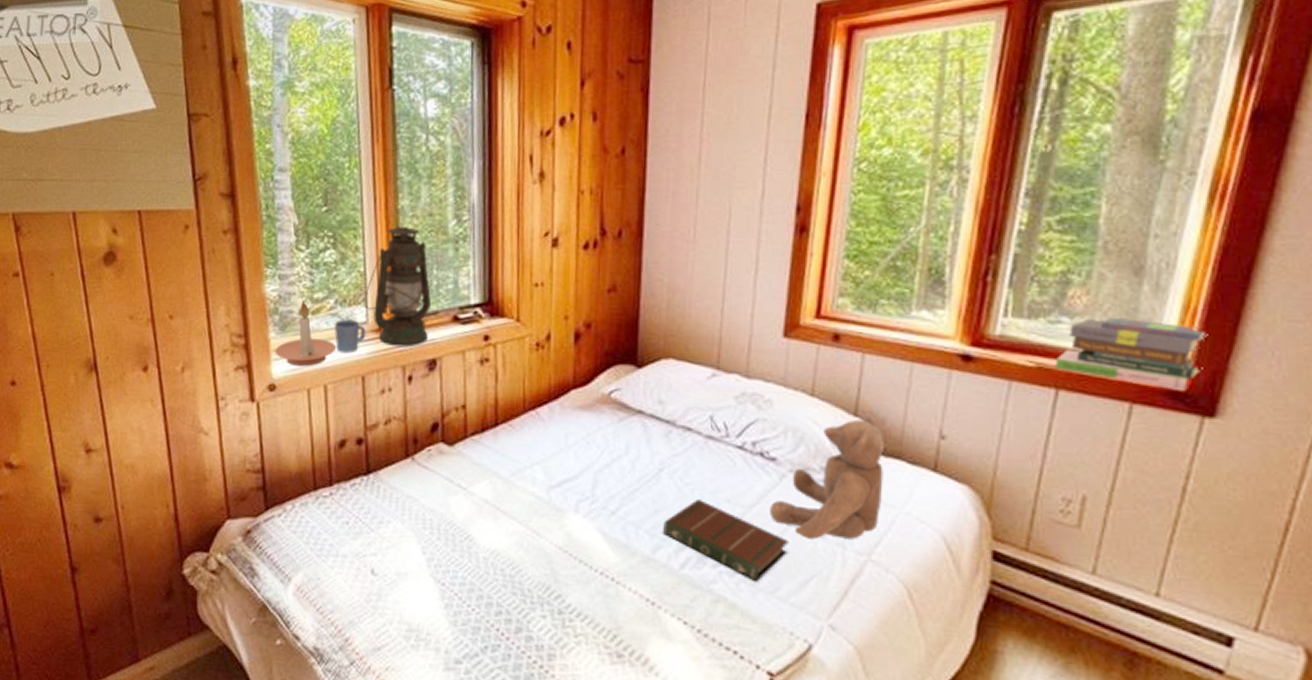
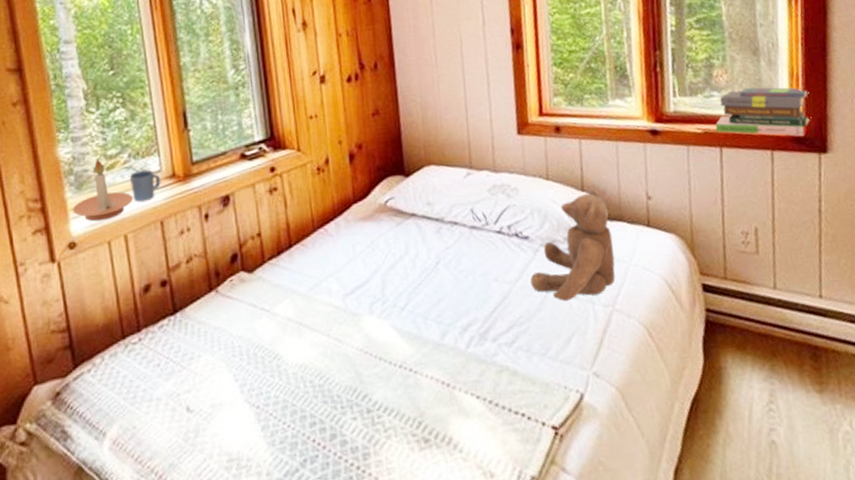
lantern: present [363,226,431,348] -> none [156,79,219,190]
book: present [663,500,789,584] -> none [446,283,551,349]

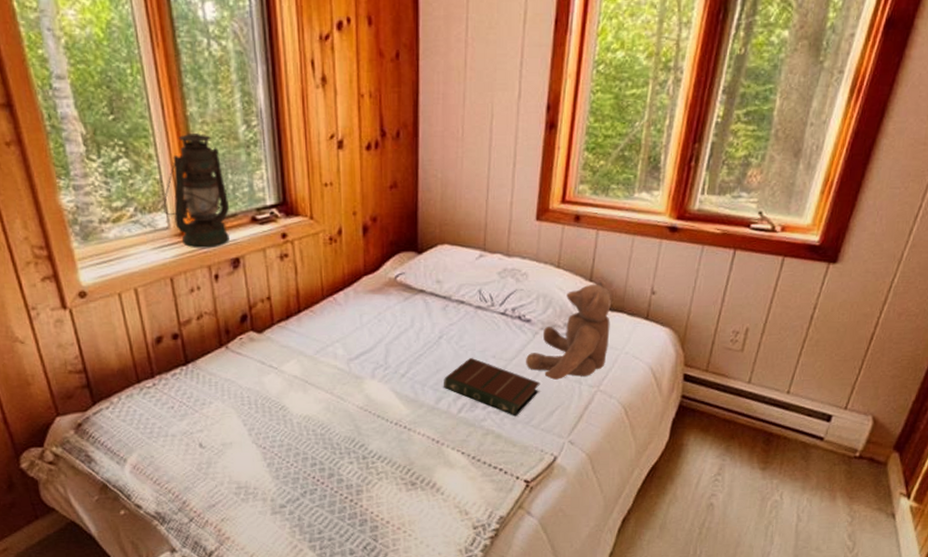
candle holder: present [73,158,134,222] -> none [80,210,142,273]
mug: present [129,169,161,203] -> none [136,225,170,258]
lantern: none [156,79,219,190] -> present [163,132,230,249]
book: none [446,283,551,349] -> present [444,358,540,417]
books: present [715,87,812,136] -> none [734,190,839,244]

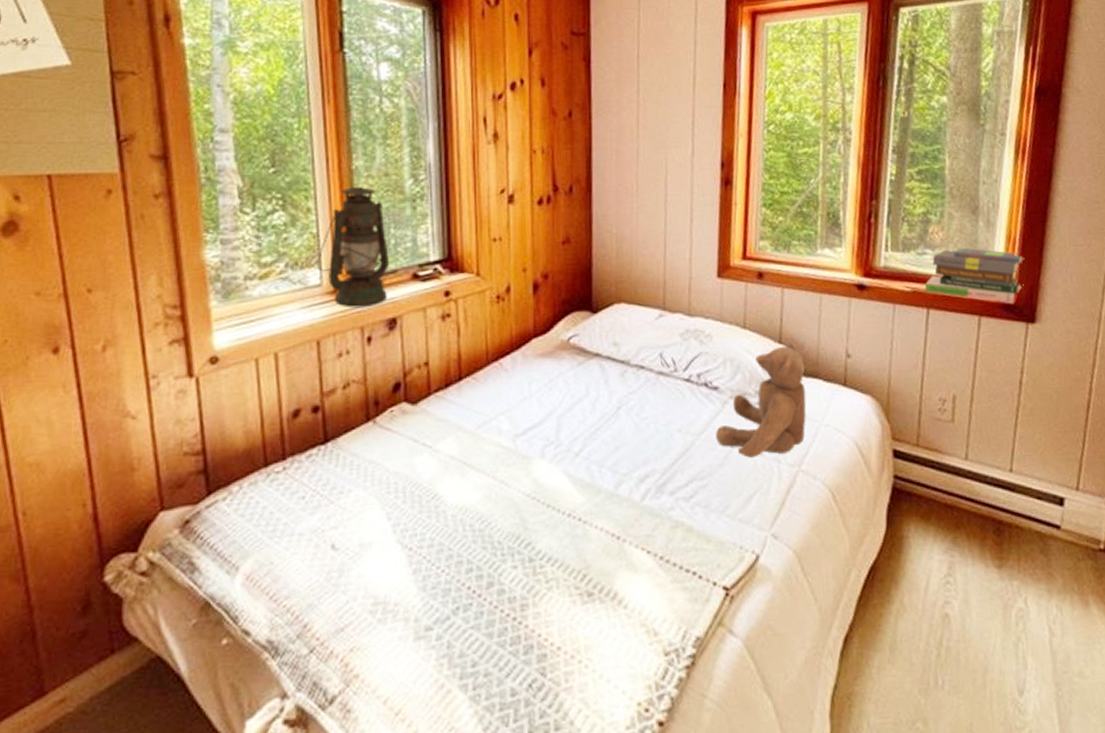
book: present [444,358,540,417] -> none [624,433,734,505]
books: none [734,190,839,244] -> present [924,247,1025,303]

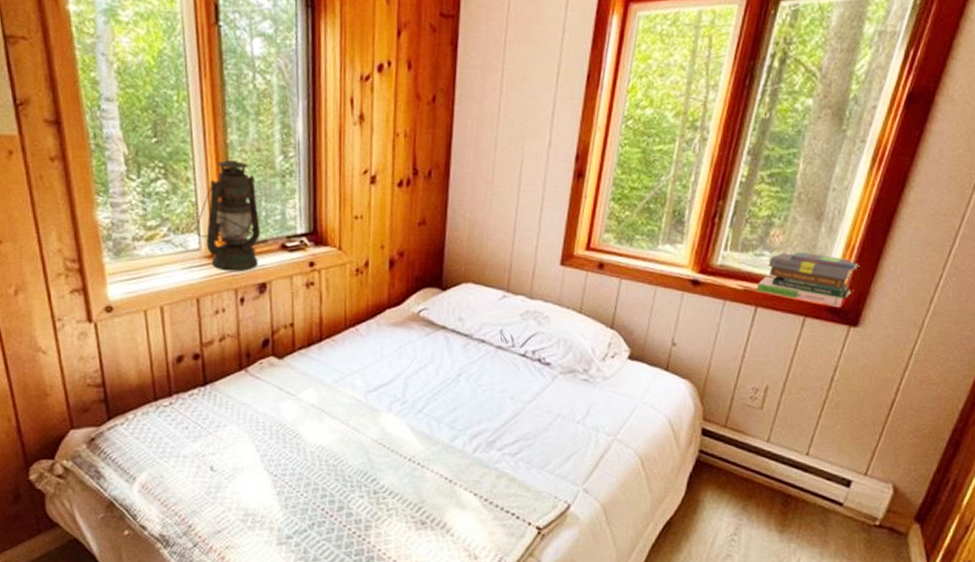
teddy bear: present [716,342,807,458] -> none [544,328,632,426]

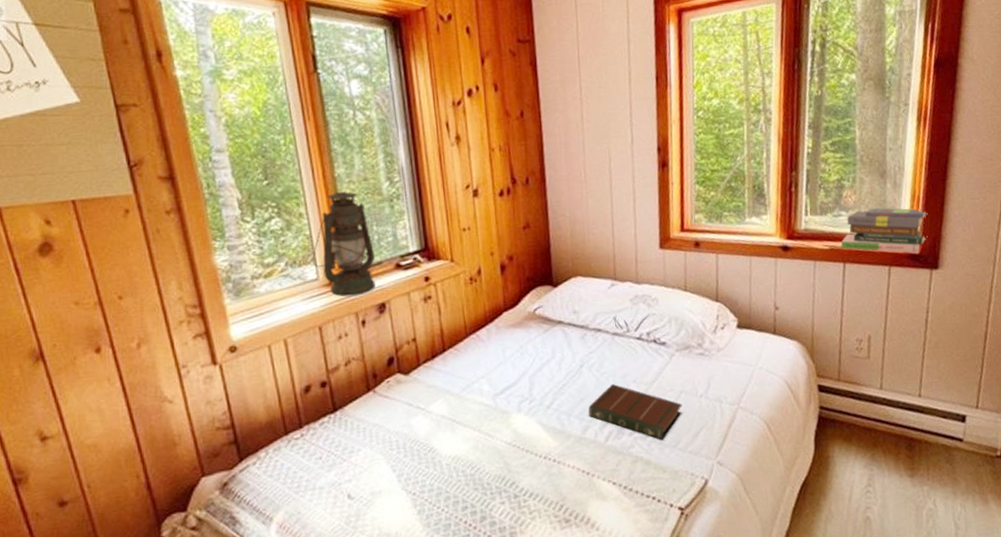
book: none [460,398,557,461] -> present [588,384,682,442]

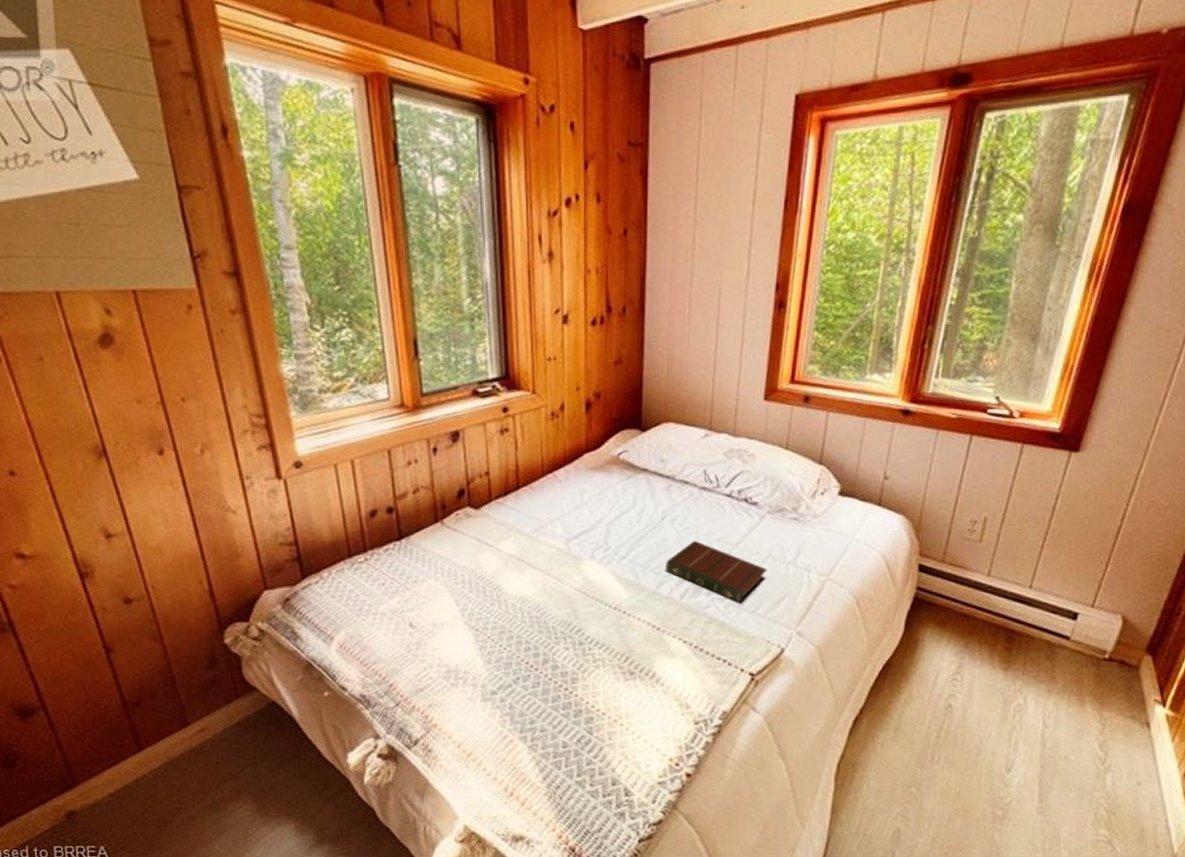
lantern: present [312,191,376,298] -> none [384,304,450,421]
books: present [840,208,928,253] -> none [970,375,1079,432]

